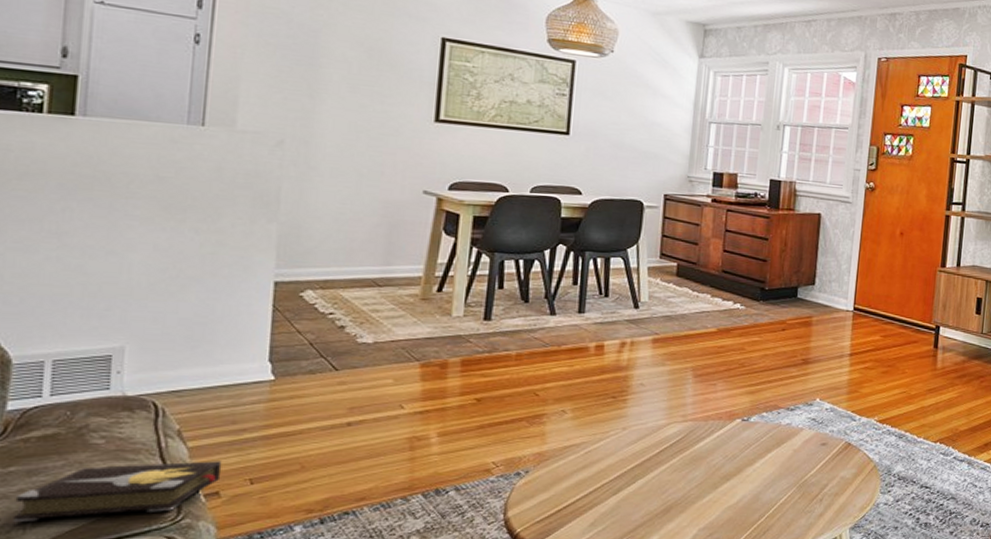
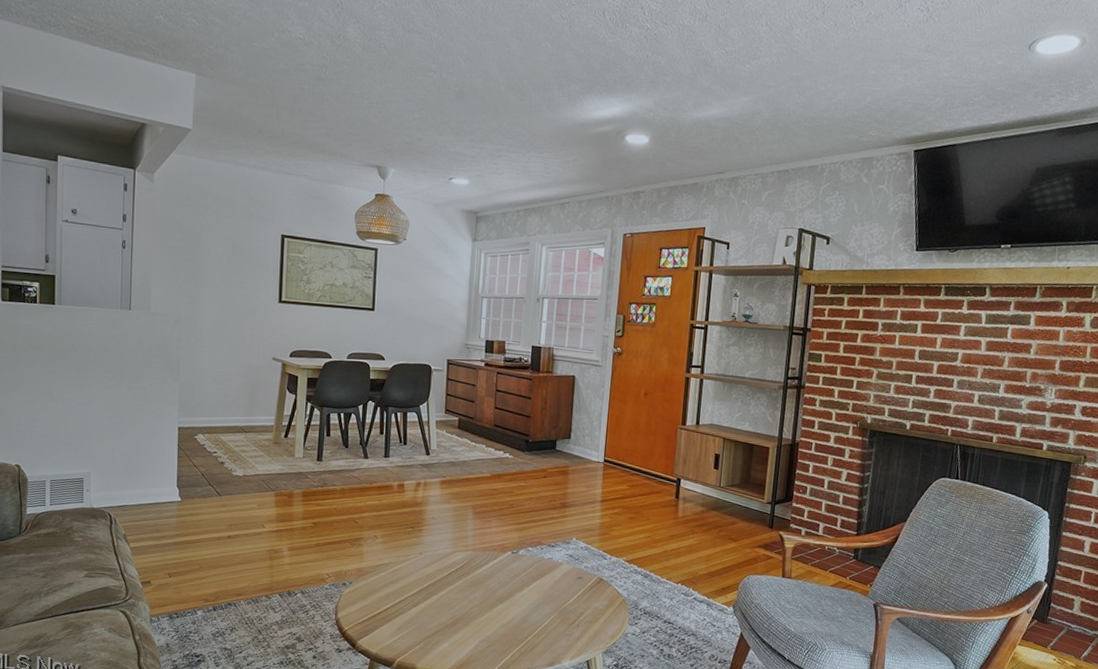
hardback book: present [13,461,222,523] -> none [34,557,151,593]

